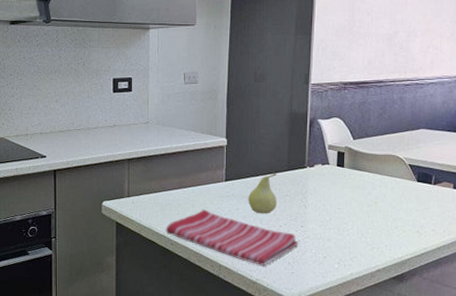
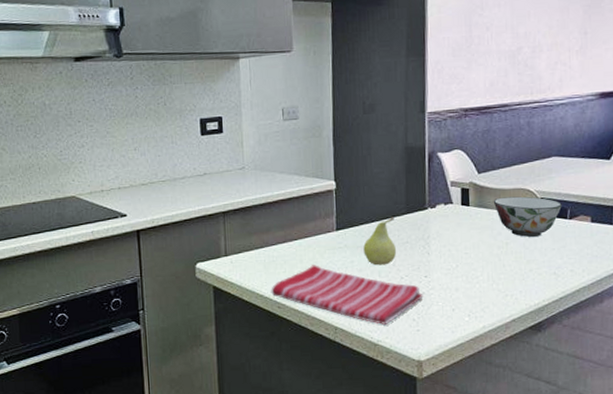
soup bowl: none [365,161,427,198] -> present [493,196,562,237]

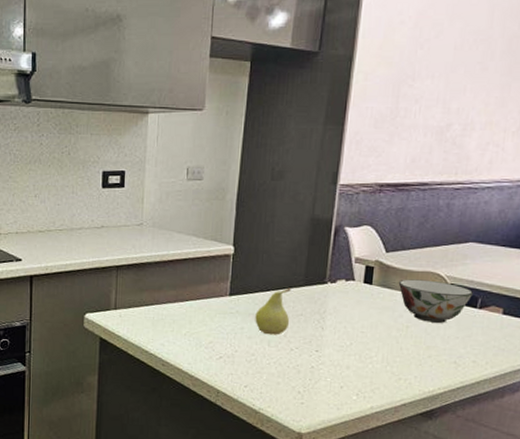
dish towel: present [271,265,423,324] -> none [156,327,312,394]

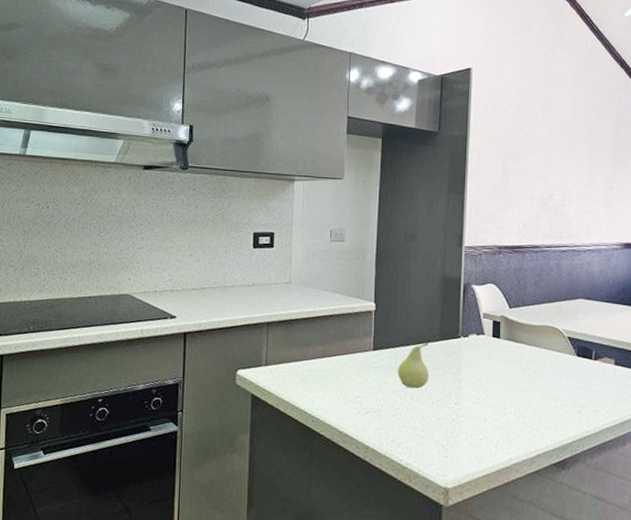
soup bowl: present [398,279,473,323] -> none [522,333,587,374]

